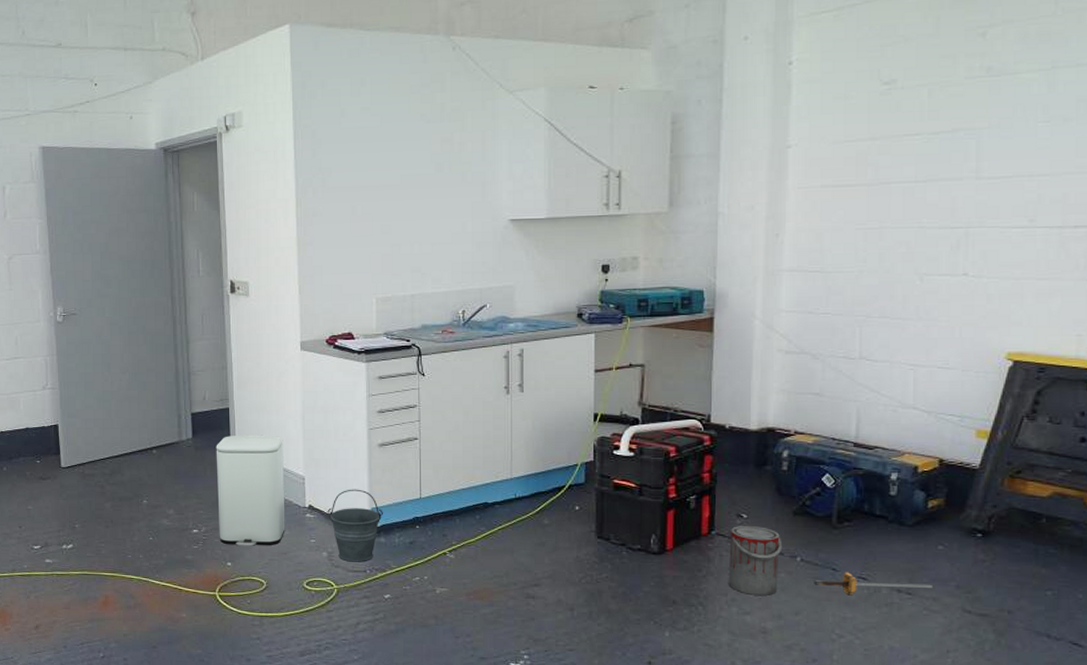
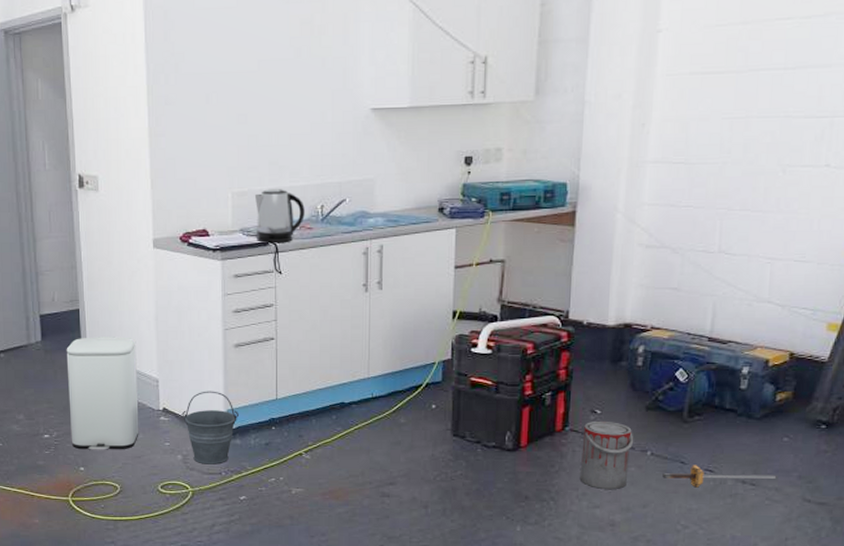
kettle: none [398,294,447,347] -> present [254,188,305,244]

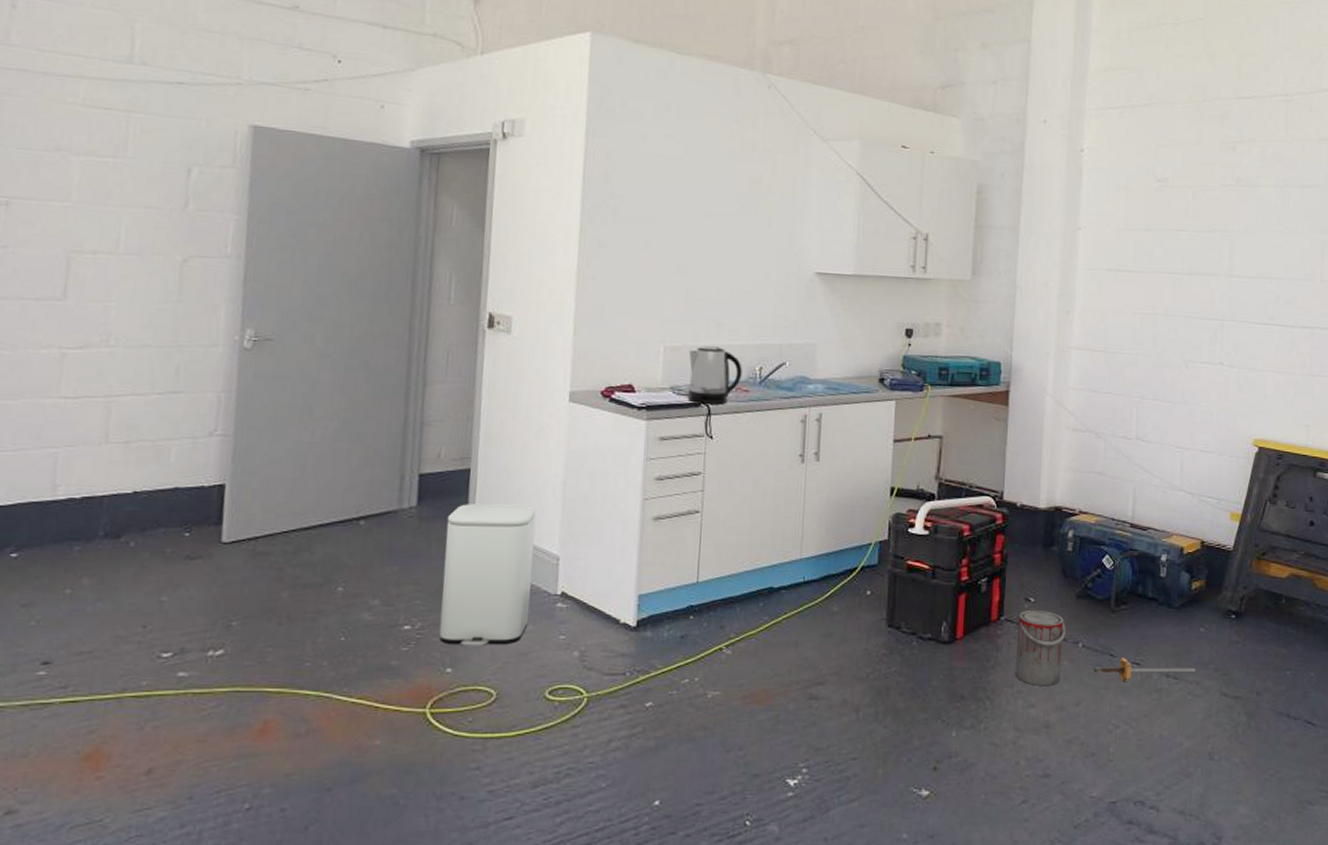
bucket: present [182,391,238,465] -> none [583,571,652,663]

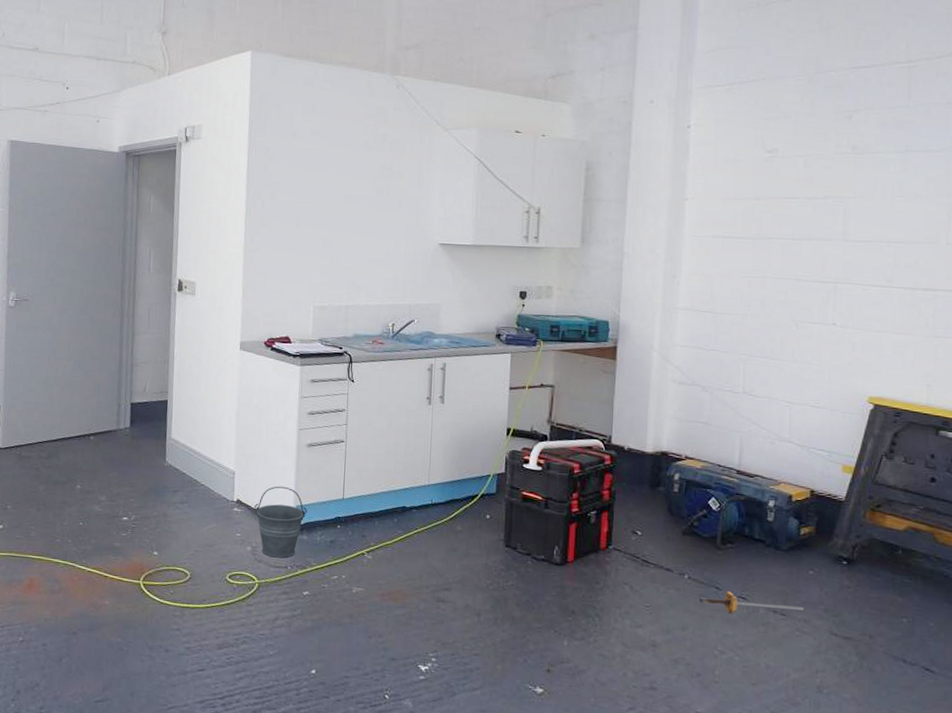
pedal bin: present [439,503,537,647] -> none [148,427,217,537]
bucket: none [583,571,652,663] -> present [254,486,307,558]
kettle: present [688,345,742,406] -> none [333,305,378,355]
paint can: present [1015,609,1066,685] -> none [622,541,672,610]

